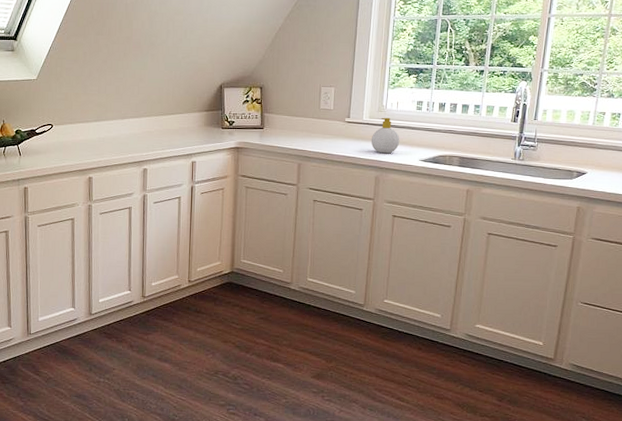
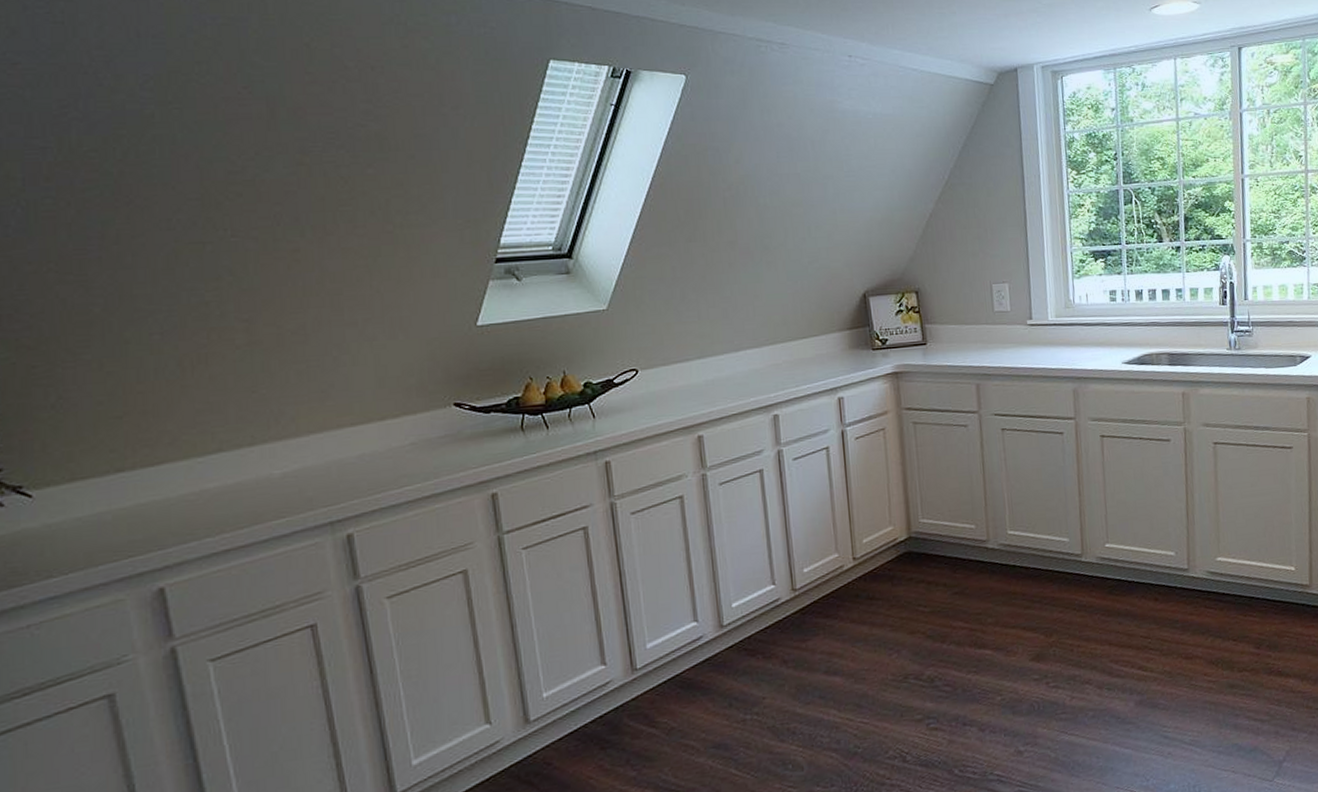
soap bottle: present [371,117,400,154] -> none [1061,314,1096,360]

